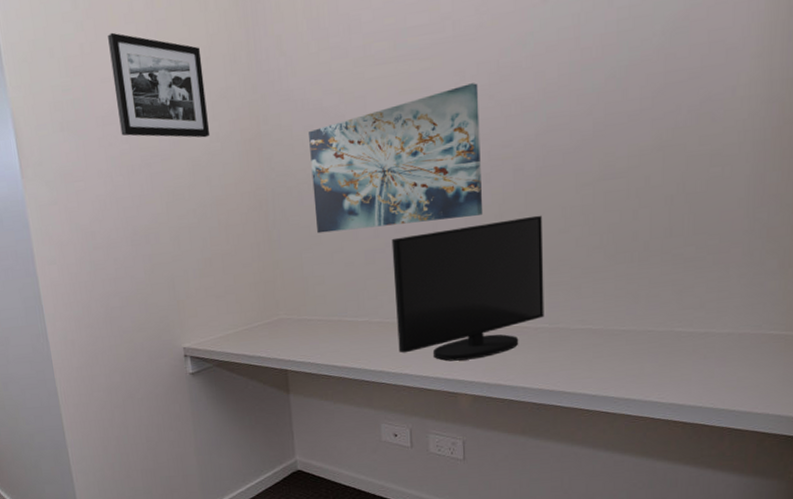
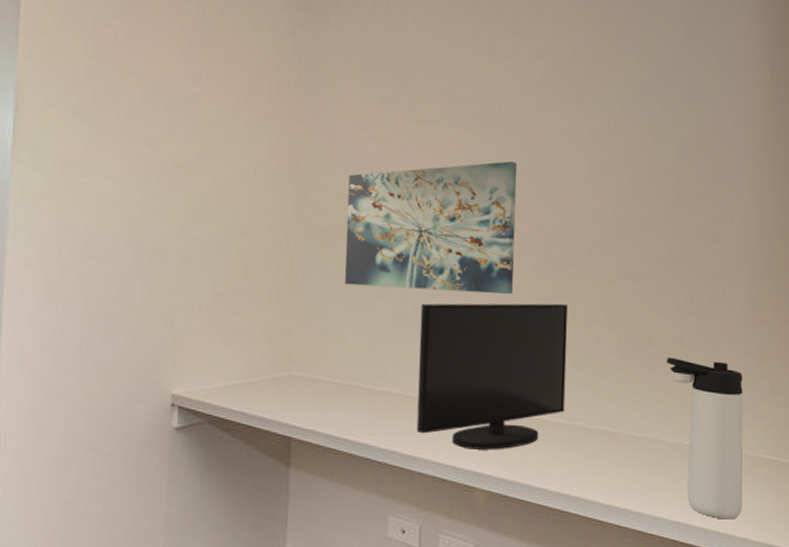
picture frame: present [108,32,211,138] -> none [143,27,248,159]
thermos bottle: none [655,245,746,397] -> present [667,357,743,520]

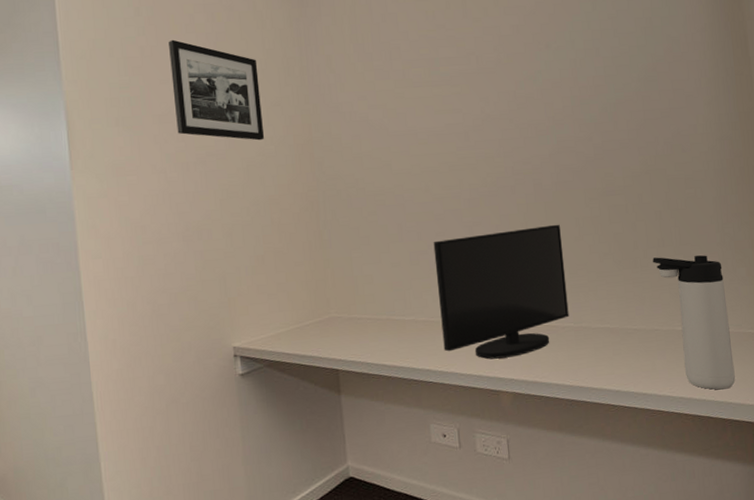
picture frame: none [143,27,248,159] -> present [169,39,265,141]
wall art: present [345,161,518,294] -> none [356,108,511,235]

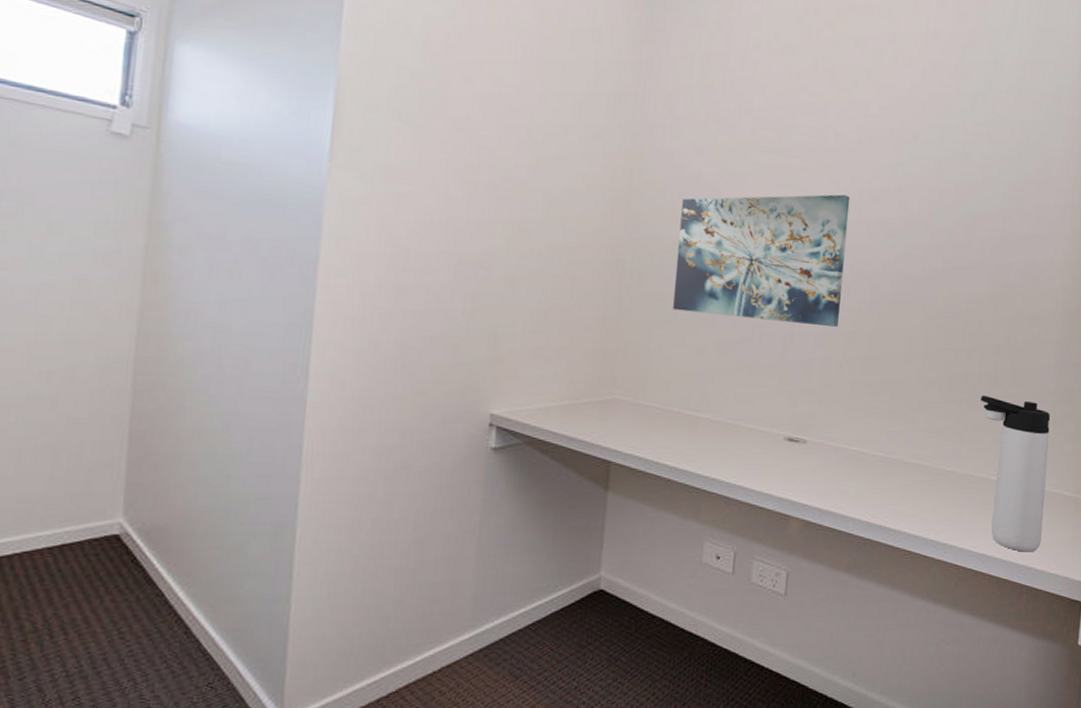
picture frame: present [169,39,265,141] -> none [472,31,585,176]
wall art: none [356,108,511,235] -> present [673,194,851,327]
monitor: present [433,224,569,359] -> none [736,332,890,480]

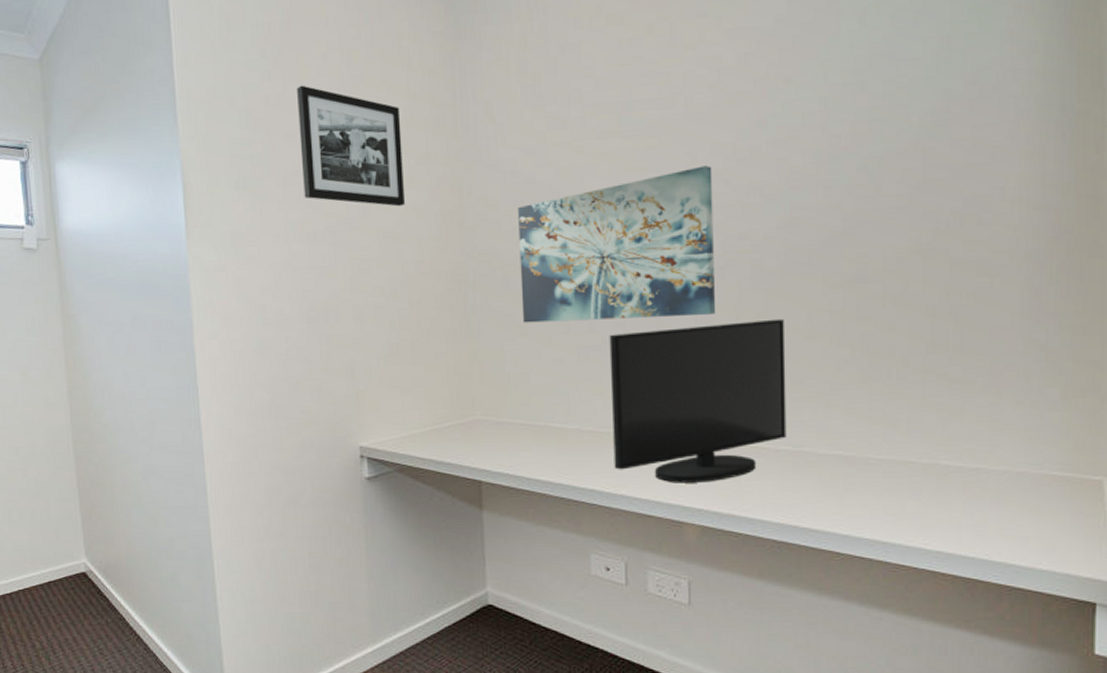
picture frame: none [472,31,585,176] -> present [297,85,406,207]
monitor: none [736,332,890,480] -> present [609,318,787,483]
thermos bottle: present [980,395,1051,552] -> none [916,367,1024,547]

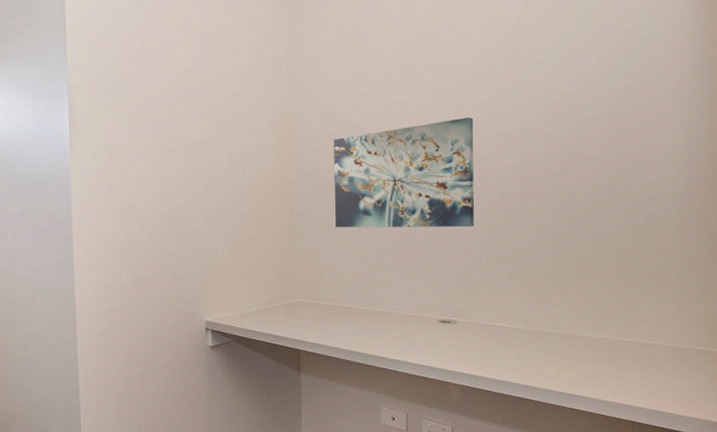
picture frame: present [297,85,406,207] -> none [166,33,249,133]
monitor: present [609,318,787,483] -> none [398,232,522,353]

